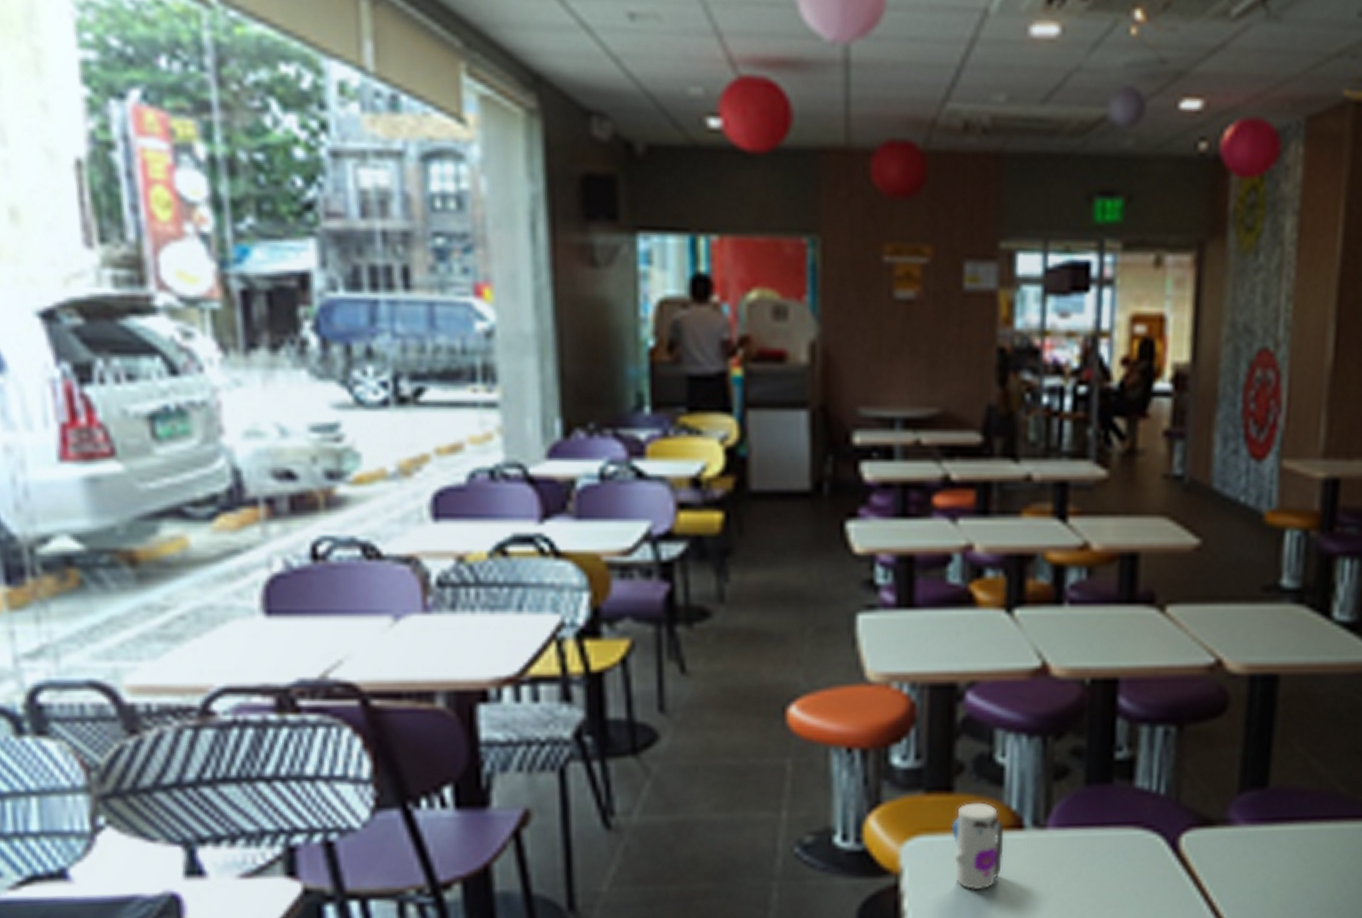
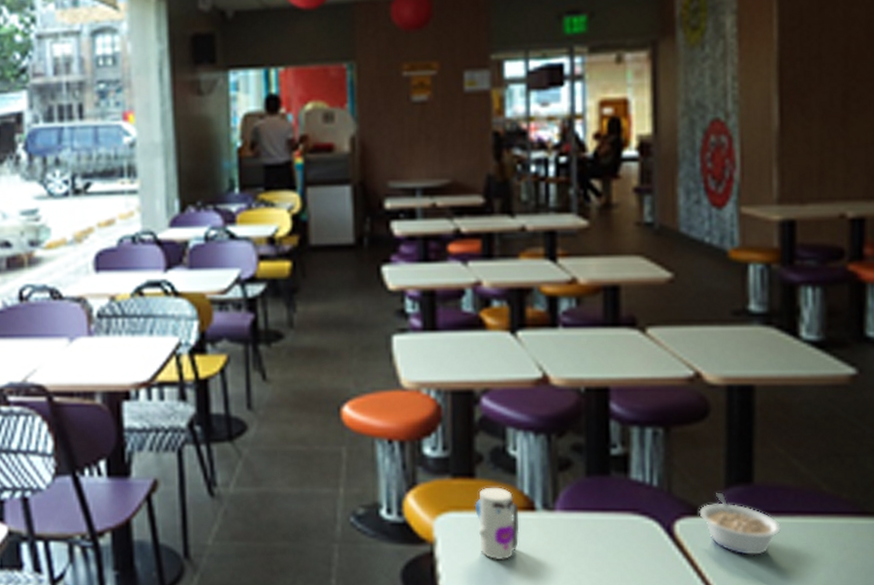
legume: none [1208,800,1294,869] -> present [699,493,782,555]

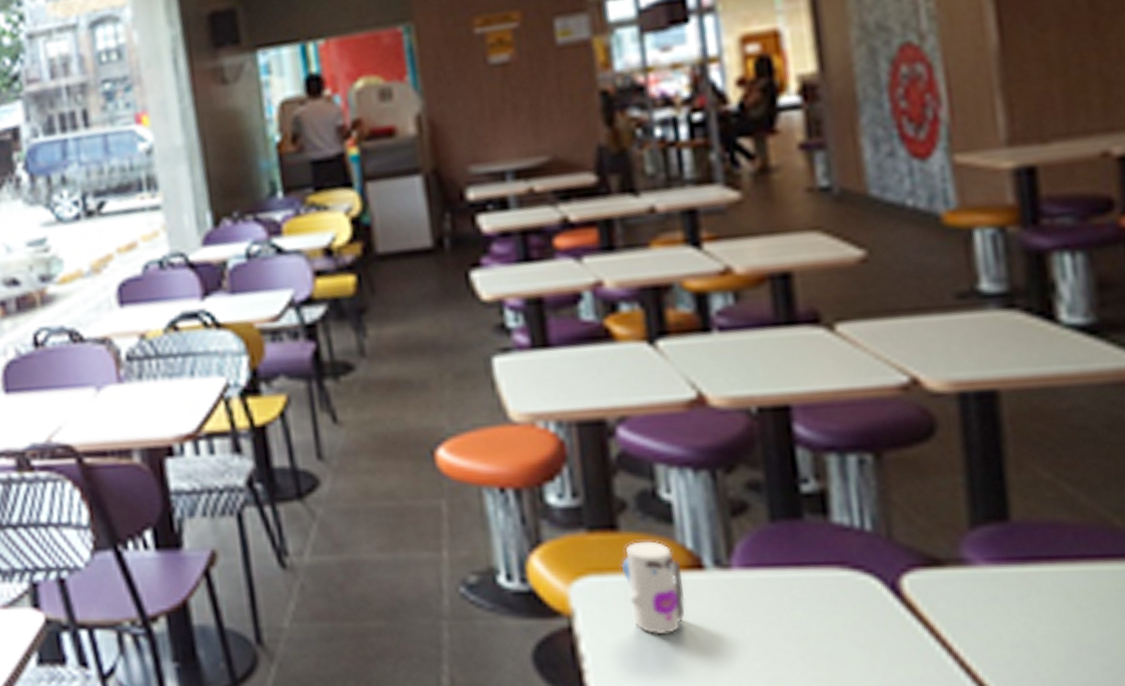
legume: present [699,493,782,555] -> none [934,536,1060,617]

